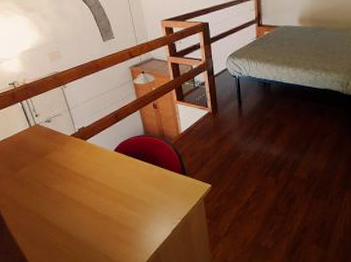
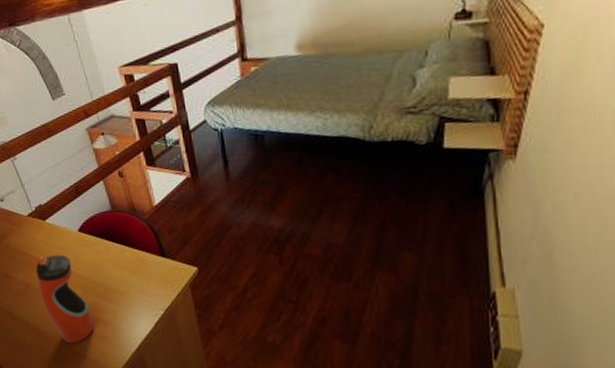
water bottle: none [73,170,120,246] -> present [35,254,94,343]

